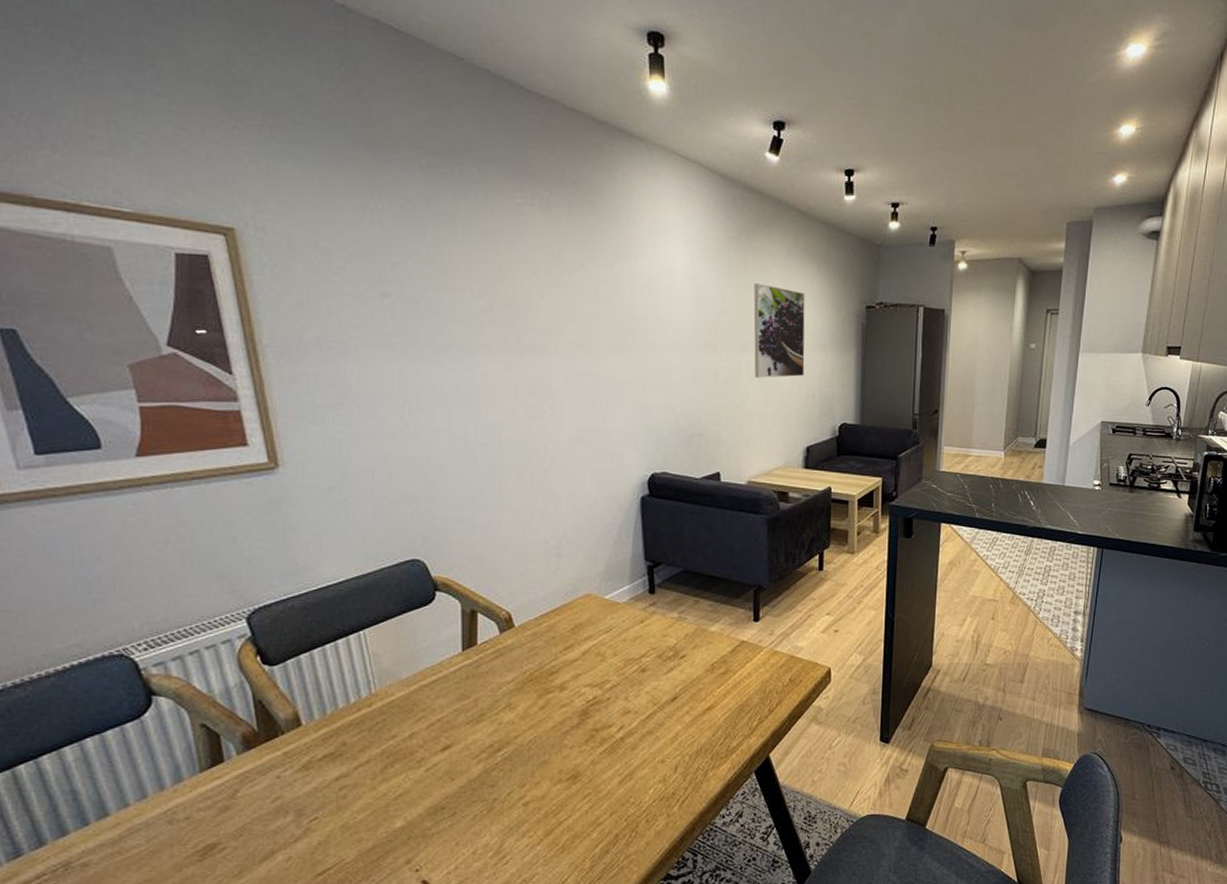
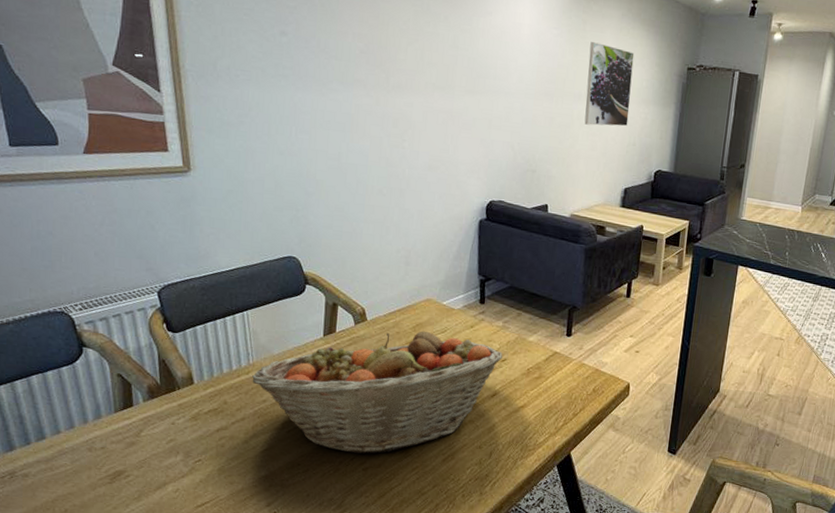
fruit basket: none [376,632,681,787] -> present [252,331,503,454]

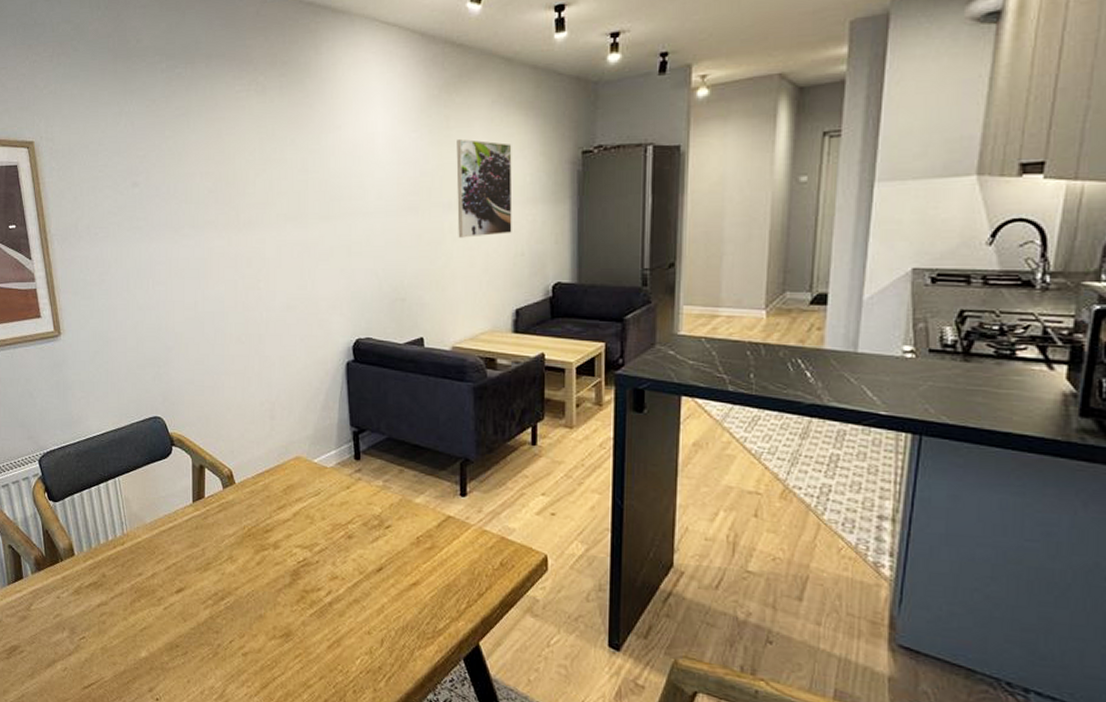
fruit basket: present [252,331,503,454] -> none [127,493,386,636]

